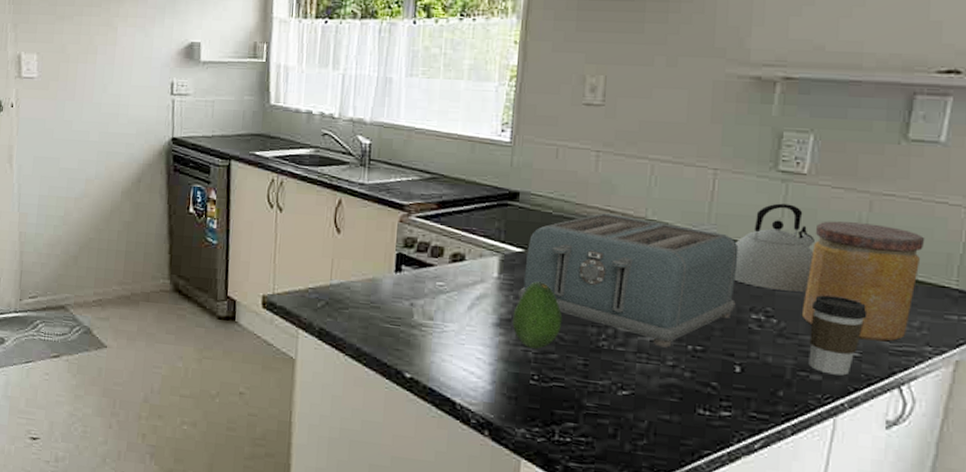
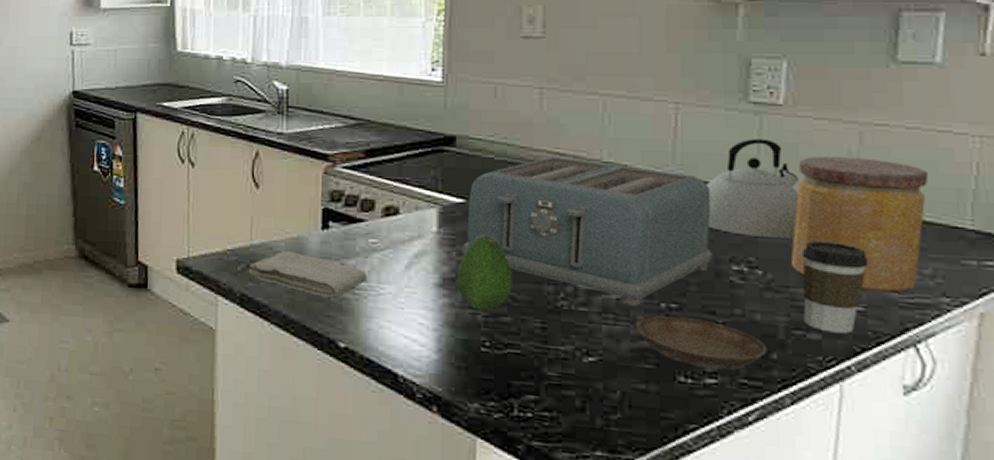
washcloth: none [328,290,434,334] -> present [249,250,368,298]
saucer: none [666,356,775,405] -> present [637,316,767,371]

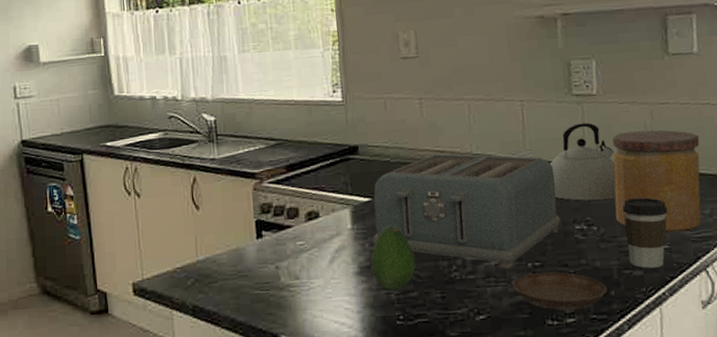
washcloth: present [249,250,368,298] -> none [198,261,299,298]

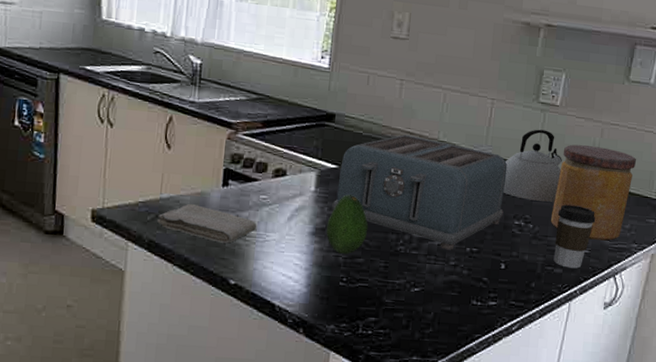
washcloth: none [198,261,299,298] -> present [157,203,257,244]
saucer: present [512,272,607,311] -> none [449,257,529,296]

